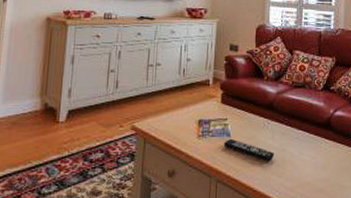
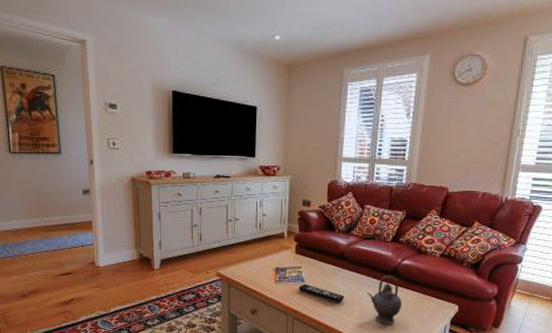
teapot: none [299,128,338,187] -> present [367,275,403,324]

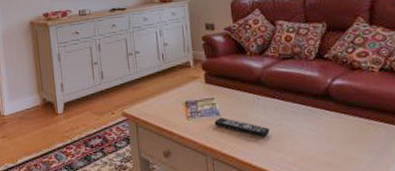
teapot: present [367,275,403,324] -> none [296,99,343,160]

